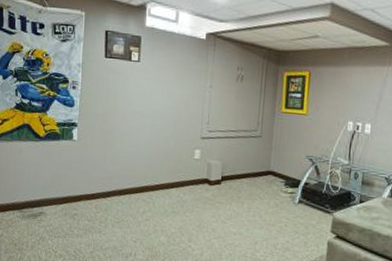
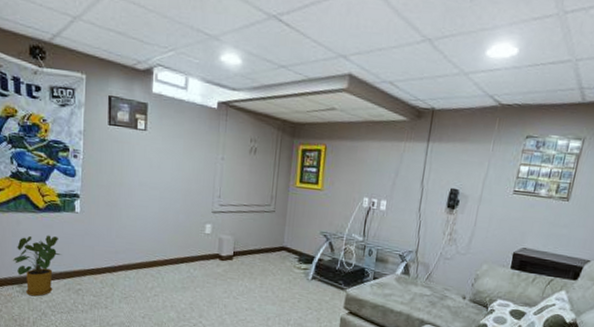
house plant: none [14,162,60,222] -> present [12,235,62,297]

